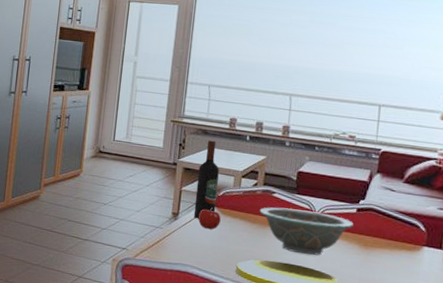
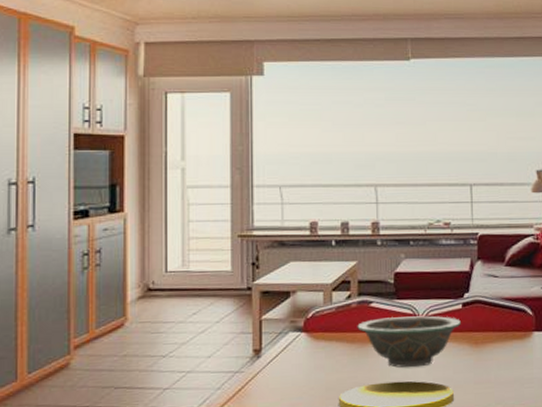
wine bottle: present [193,140,219,219] -> none [279,252,306,352]
apple: present [198,207,221,230] -> none [287,334,314,362]

